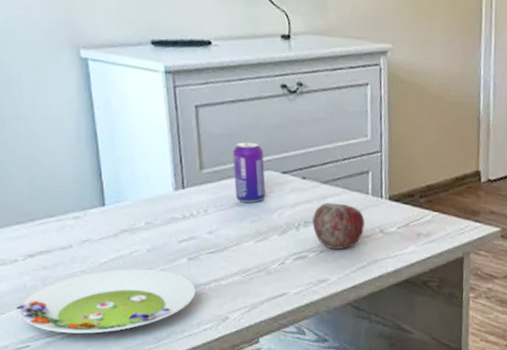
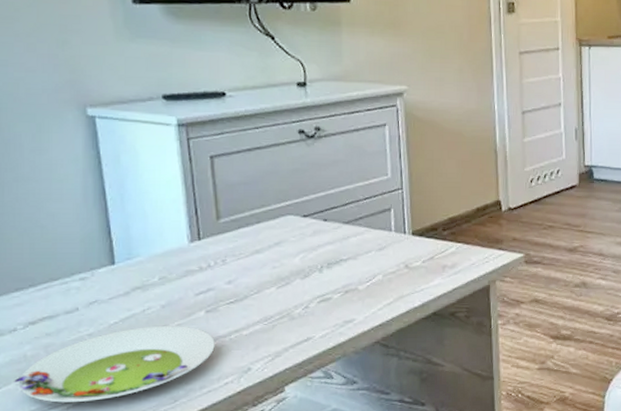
beverage can: present [233,141,266,203] -> none [251,188,287,250]
apple: present [312,202,365,250] -> none [336,242,389,289]

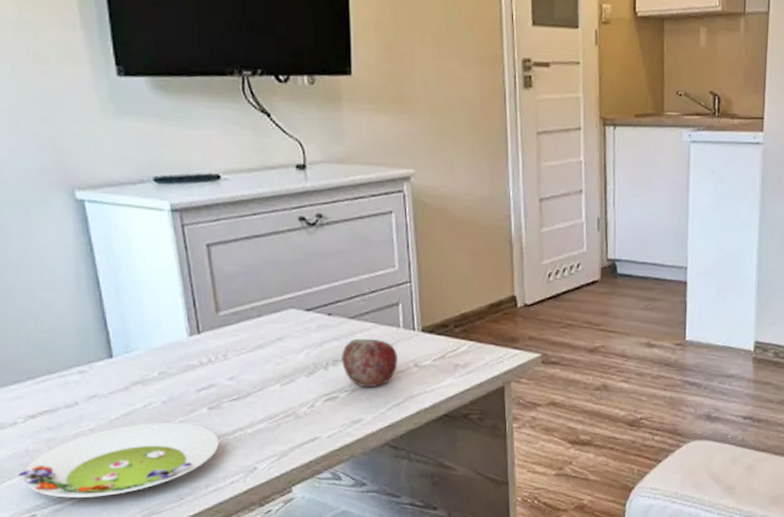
apple: none [336,242,389,289] -> present [342,338,397,388]

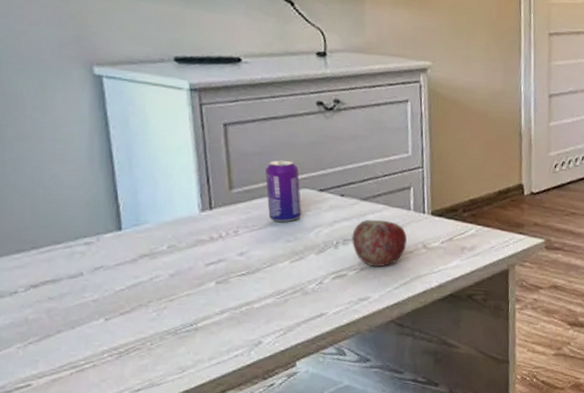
salad plate: present [17,423,219,498] -> none [13,295,225,368]
beverage can: none [251,280,290,345] -> present [265,160,302,223]

